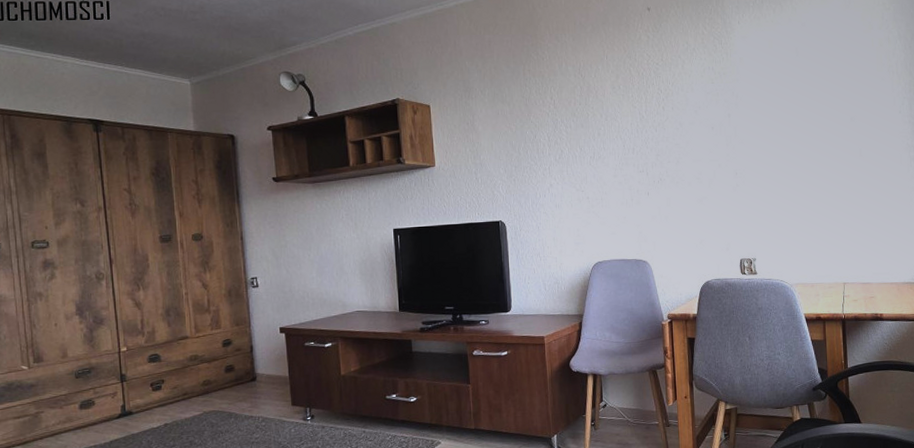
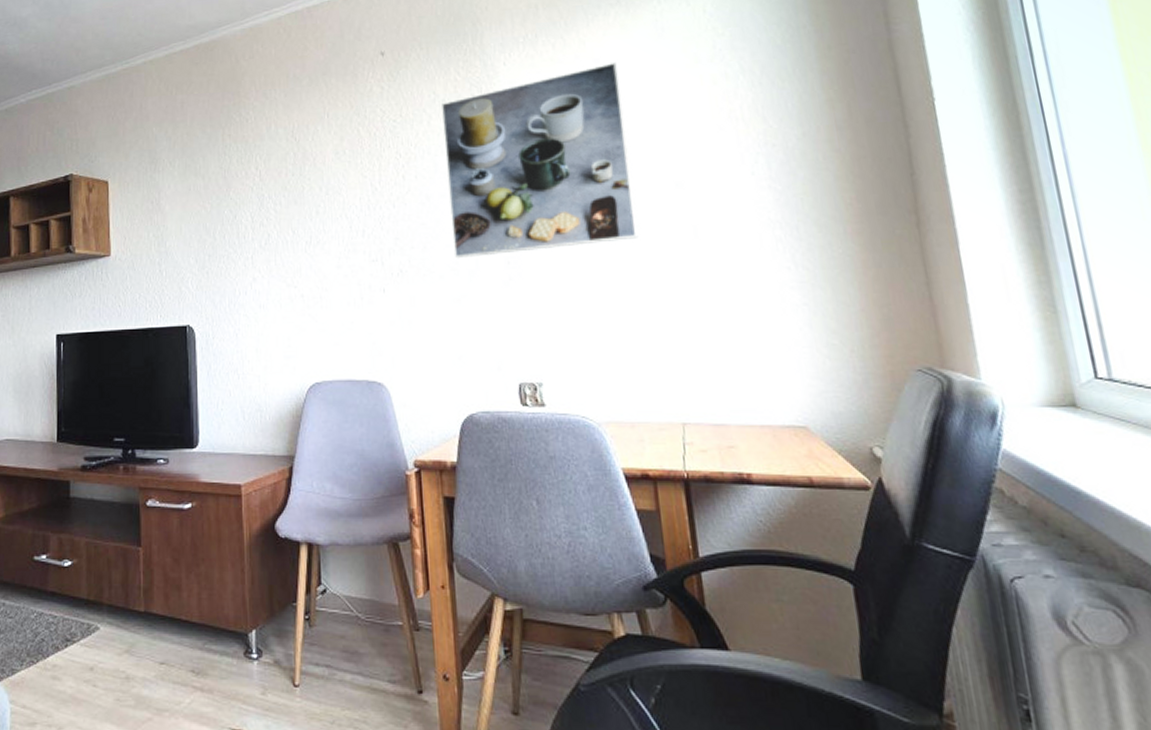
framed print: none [692,26,824,171] -> present [442,63,638,259]

